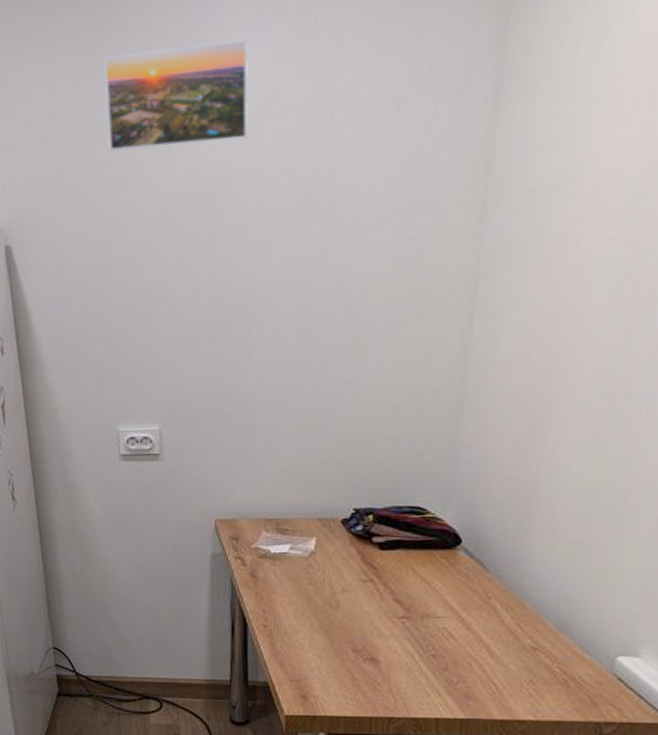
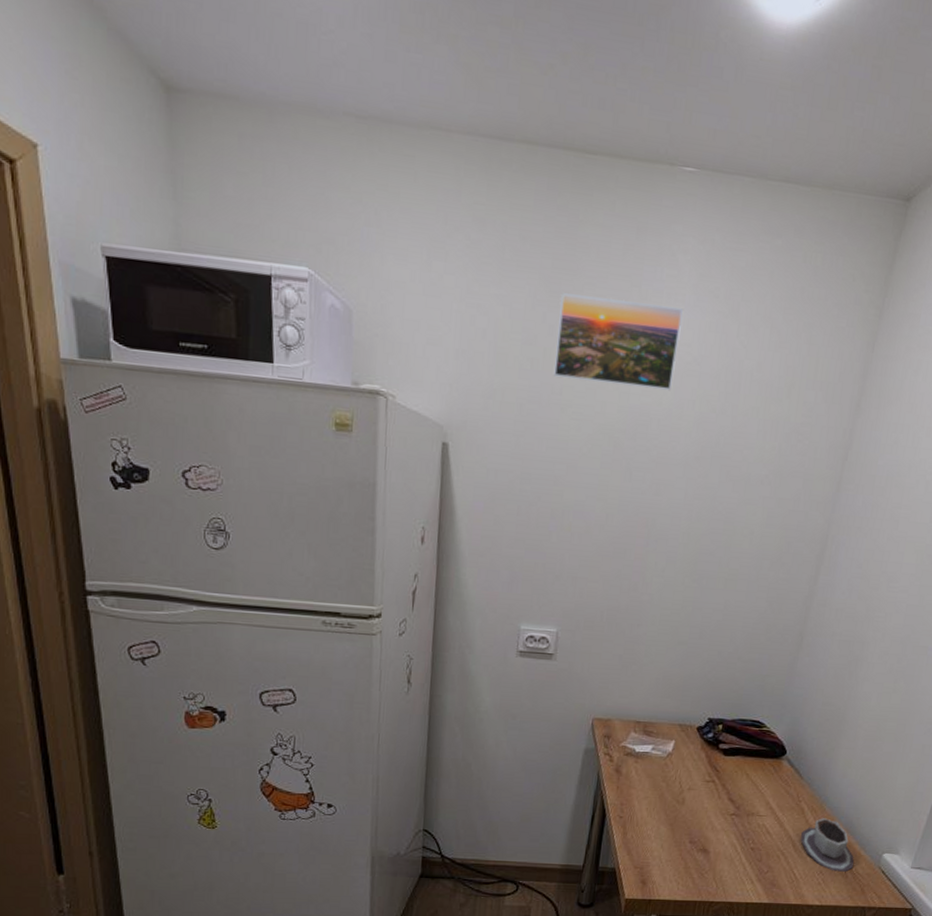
cup: none [497,617,577,681] -> present [800,818,854,873]

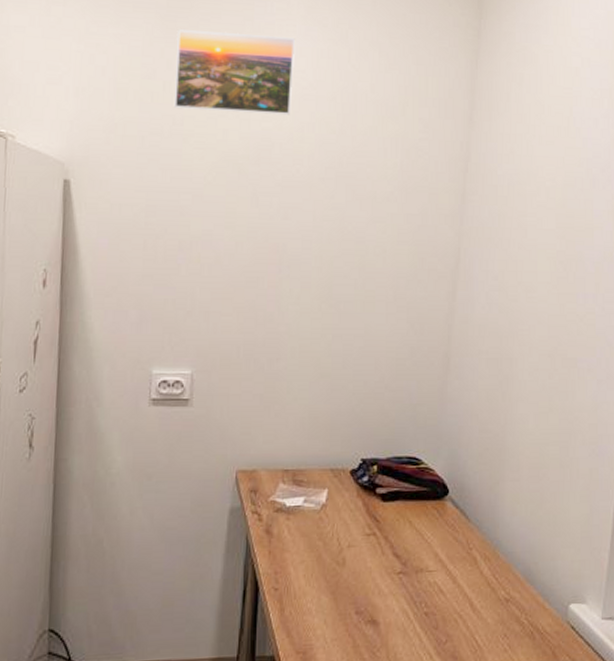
cup: present [800,818,854,873] -> none [478,567,540,633]

